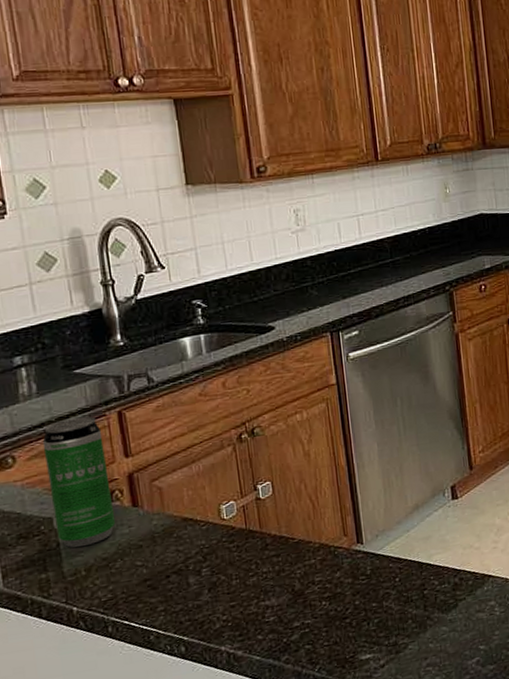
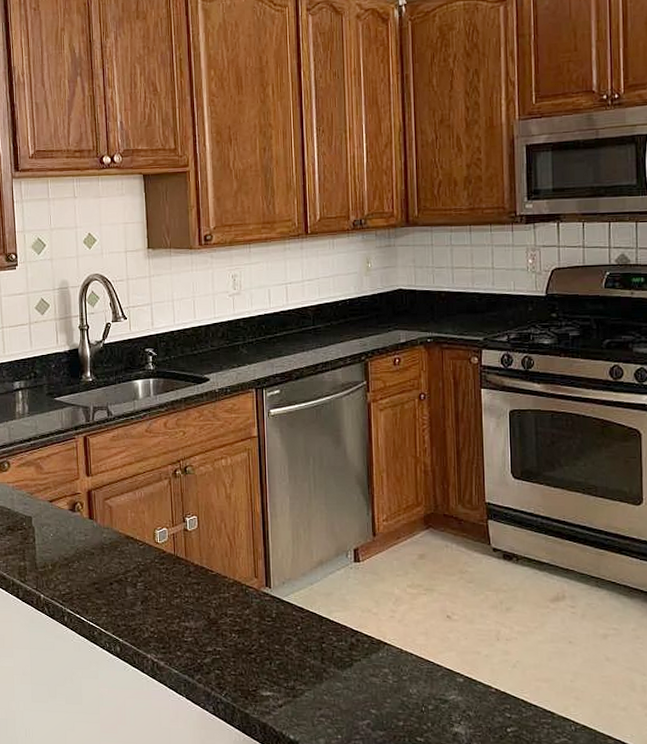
beverage can: present [42,416,116,548] -> none [29,437,76,546]

